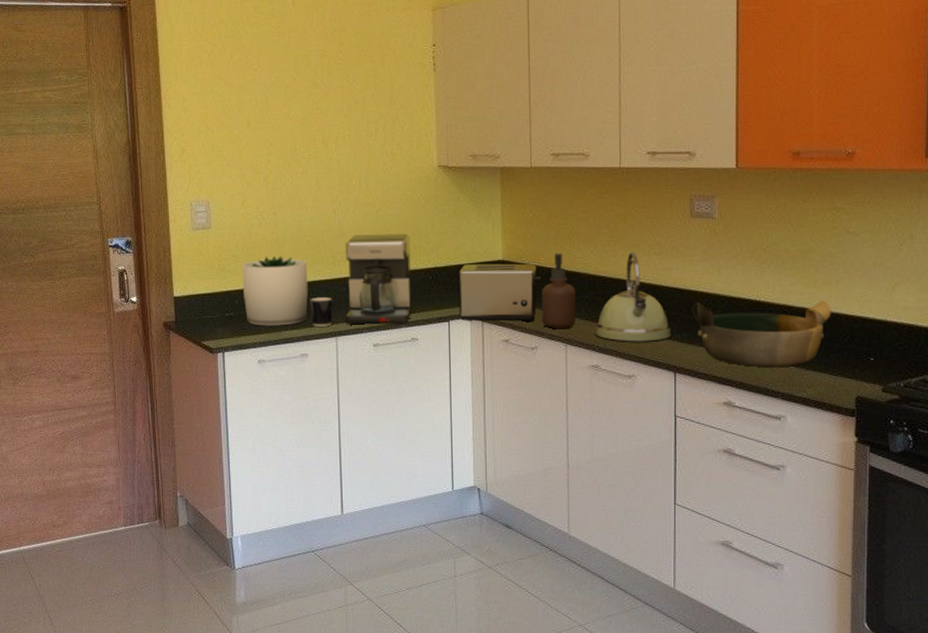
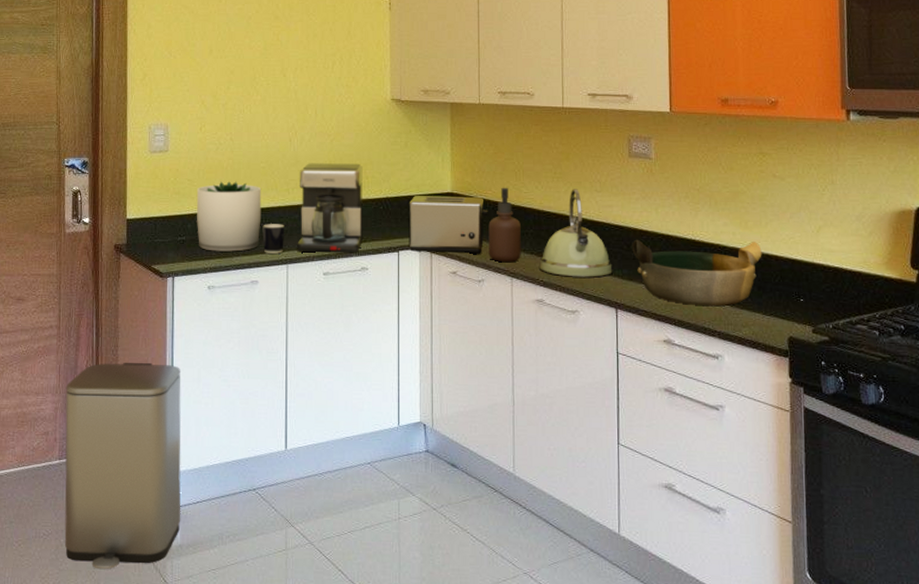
pedal bin: none [125,434,244,625] -> present [64,362,181,570]

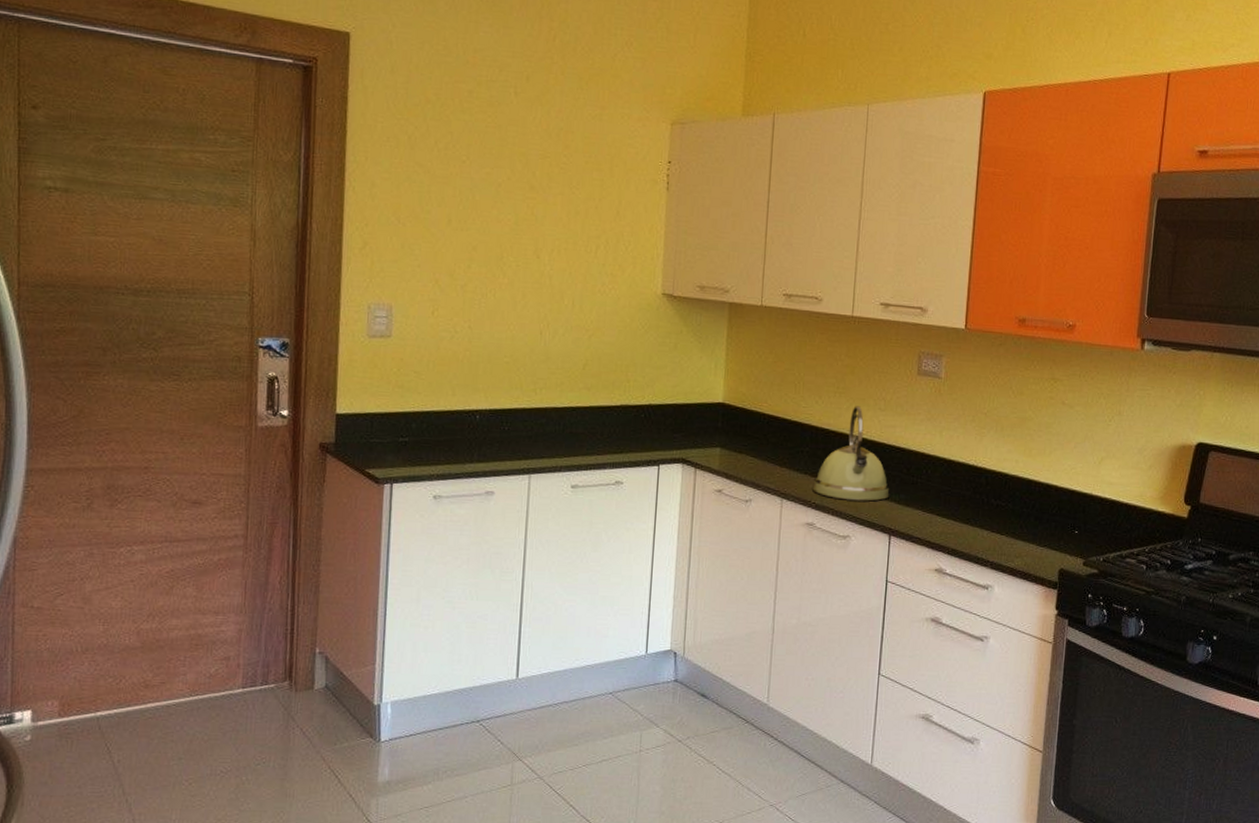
pedal bin: present [64,362,181,570] -> none [247,579,397,810]
planter: present [196,181,262,252] -> none [423,375,504,458]
mug: present [262,224,286,254] -> none [502,427,530,462]
coffee maker: present [297,163,363,253] -> none [542,360,624,465]
toaster: present [409,196,488,254] -> none [671,404,762,472]
soap dispenser: present [488,187,521,263] -> none [759,400,796,483]
cooking pot: present [632,239,762,306] -> none [911,463,1043,535]

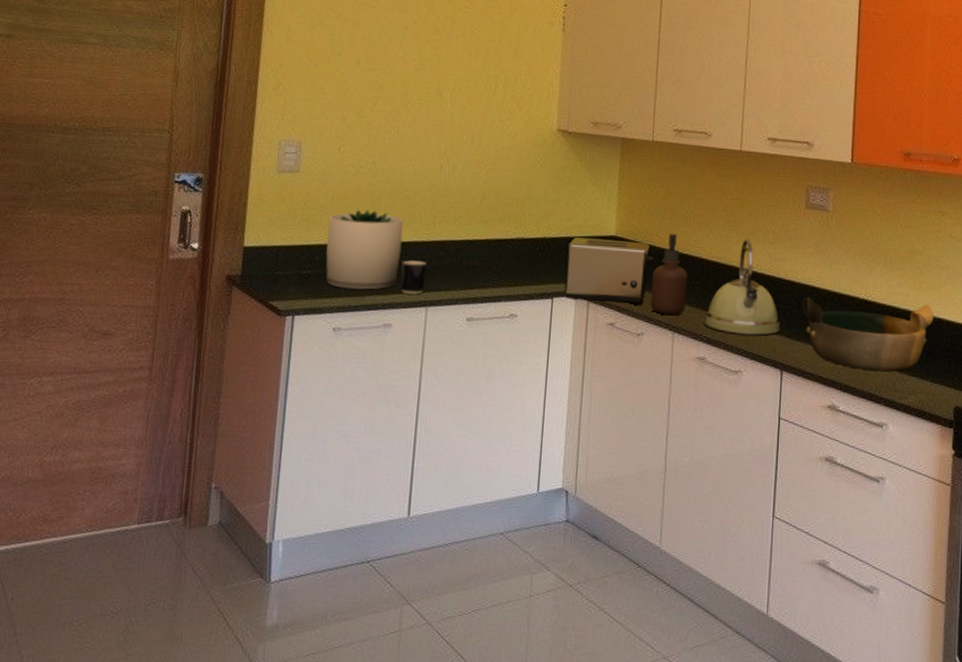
planter: none [423,375,504,458] -> present [326,209,404,290]
mug: none [502,427,530,462] -> present [401,260,428,294]
toaster: none [671,404,762,472] -> present [564,237,654,305]
soap dispenser: none [759,400,796,483] -> present [650,233,687,316]
cooking pot: none [911,463,1043,535] -> present [802,296,934,371]

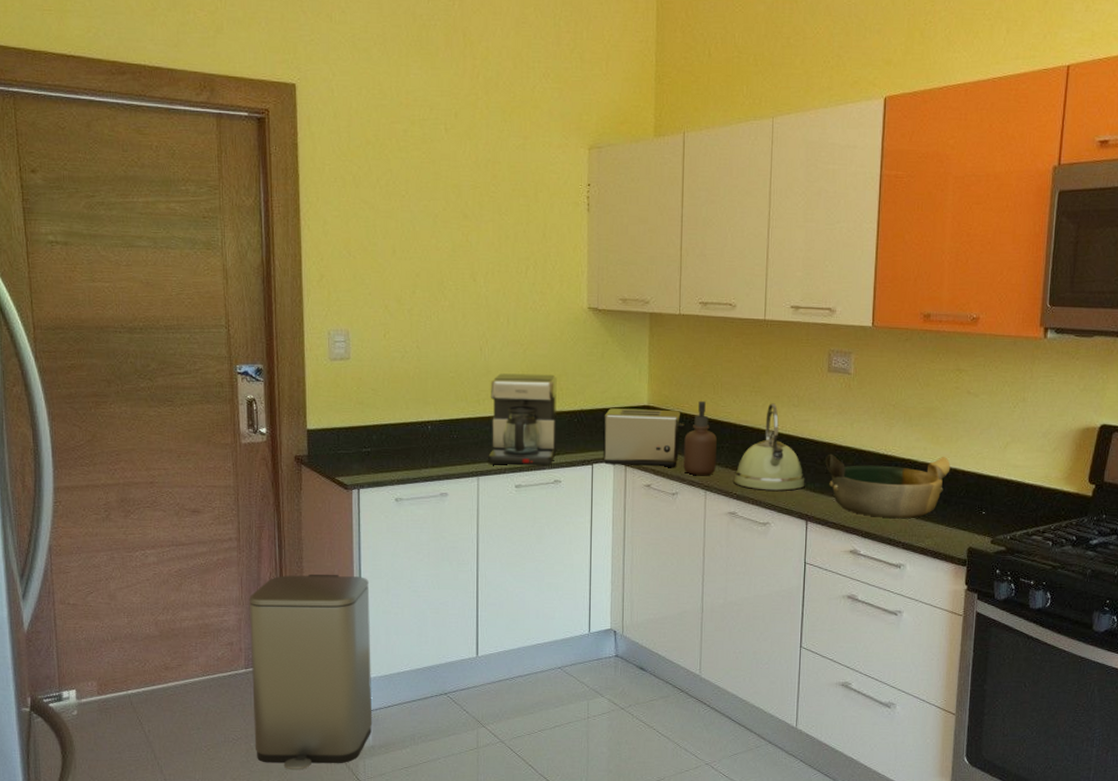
pedal bin: none [136,412,293,654] -> present [248,574,373,770]
planter: present [326,209,404,290] -> none [381,391,451,464]
mug: present [401,260,428,294] -> none [452,435,476,466]
coffee maker: none [439,194,520,298] -> present [488,373,557,466]

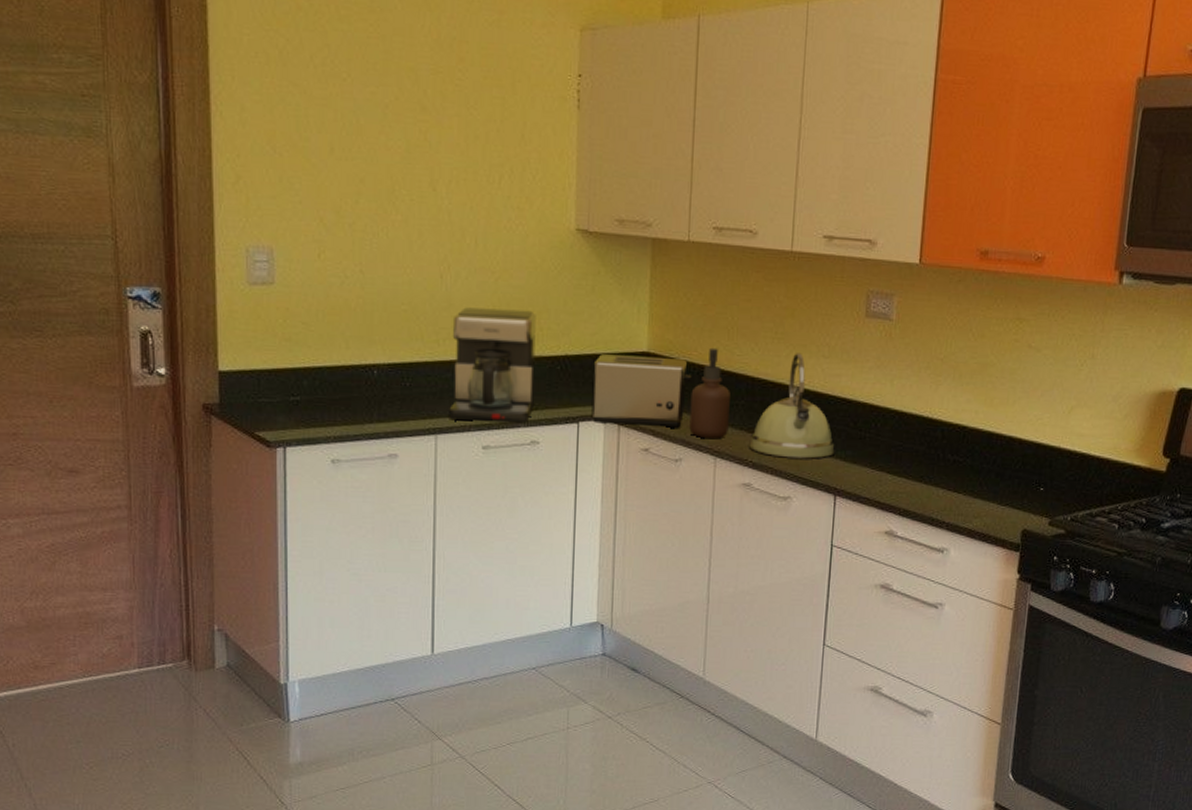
pedal bin: present [248,574,373,770] -> none [143,551,301,793]
cooking pot: present [825,453,951,518] -> none [859,415,1006,494]

